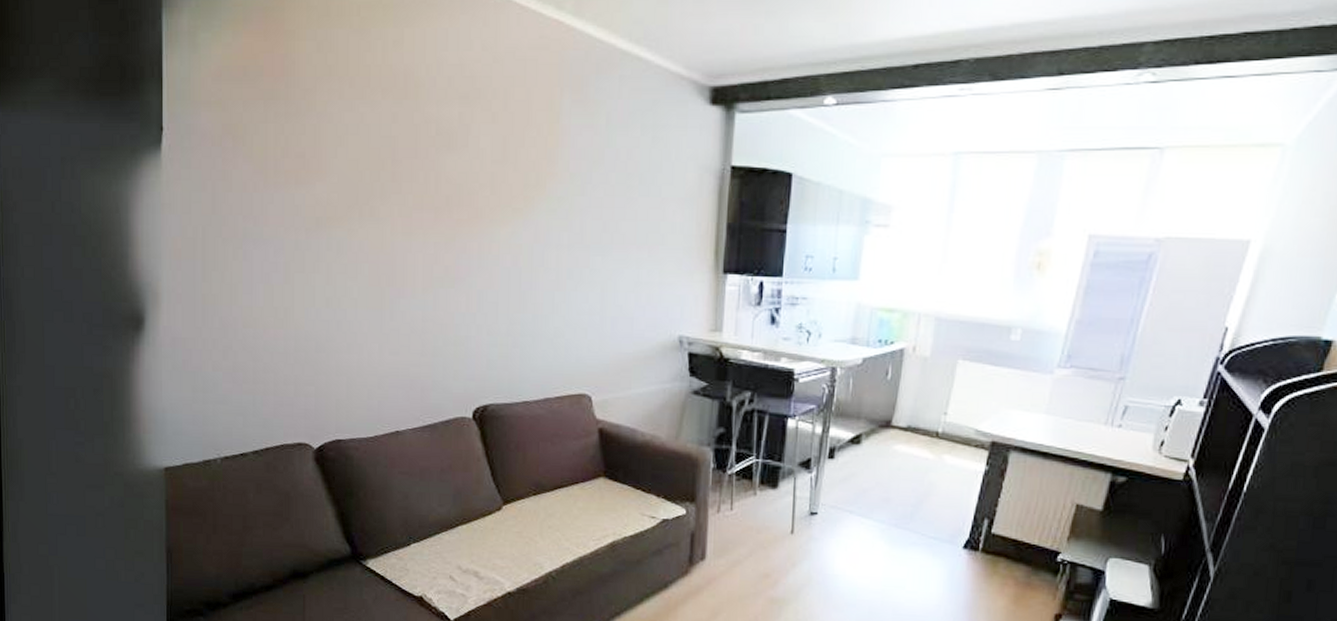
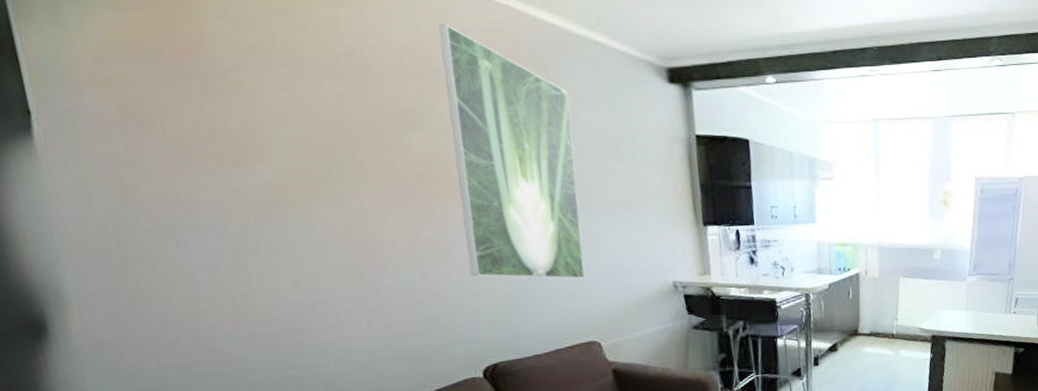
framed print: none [478,42,602,323] -> present [438,25,585,279]

